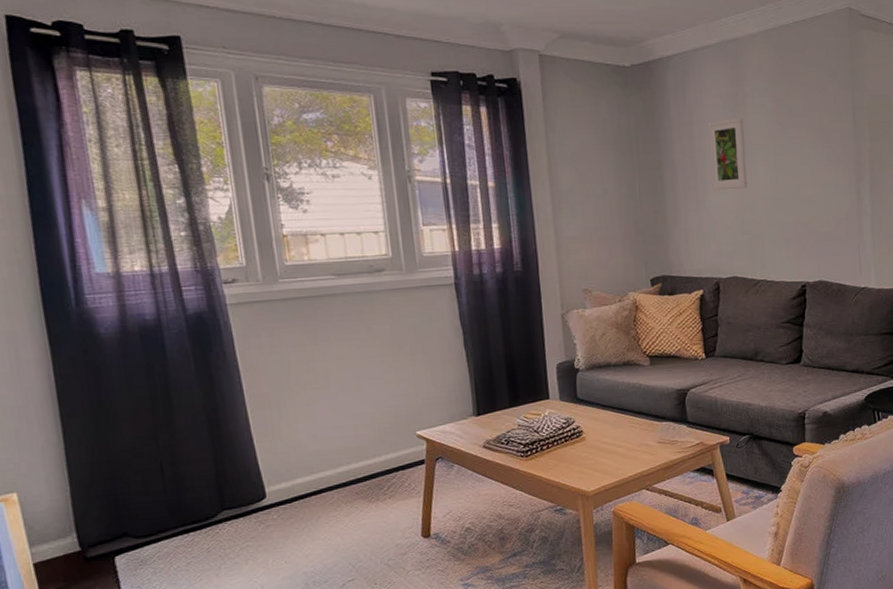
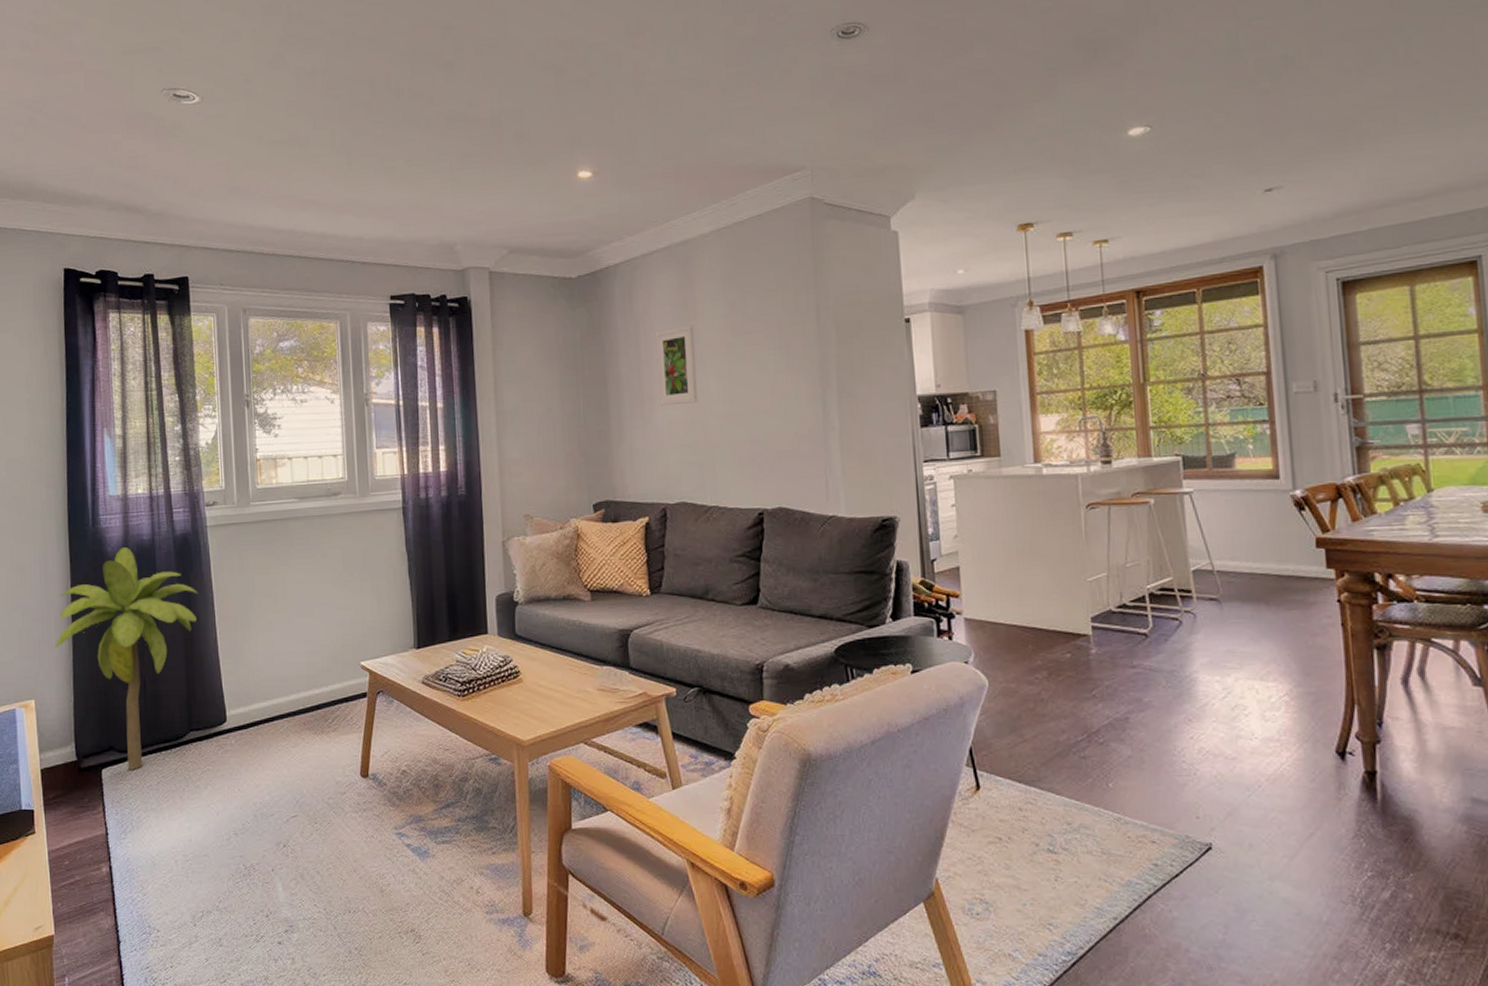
palm tree: none [38,327,222,555] -> present [55,546,199,770]

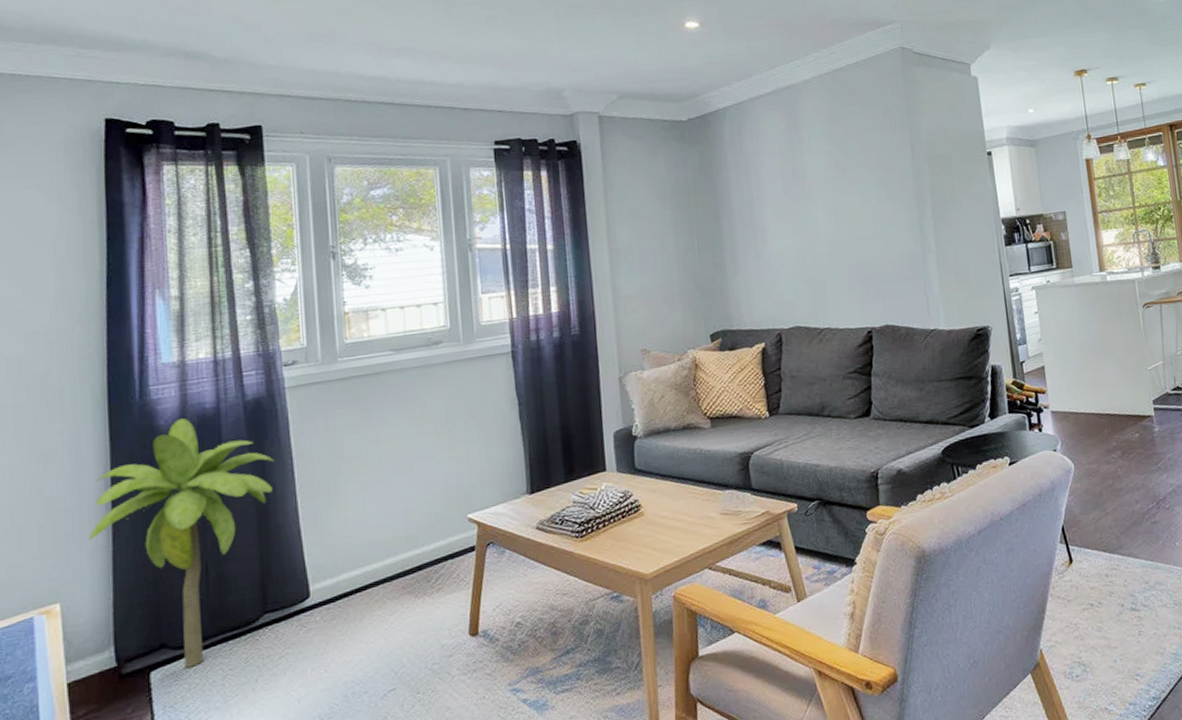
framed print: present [655,324,699,406] -> none [765,161,808,238]

